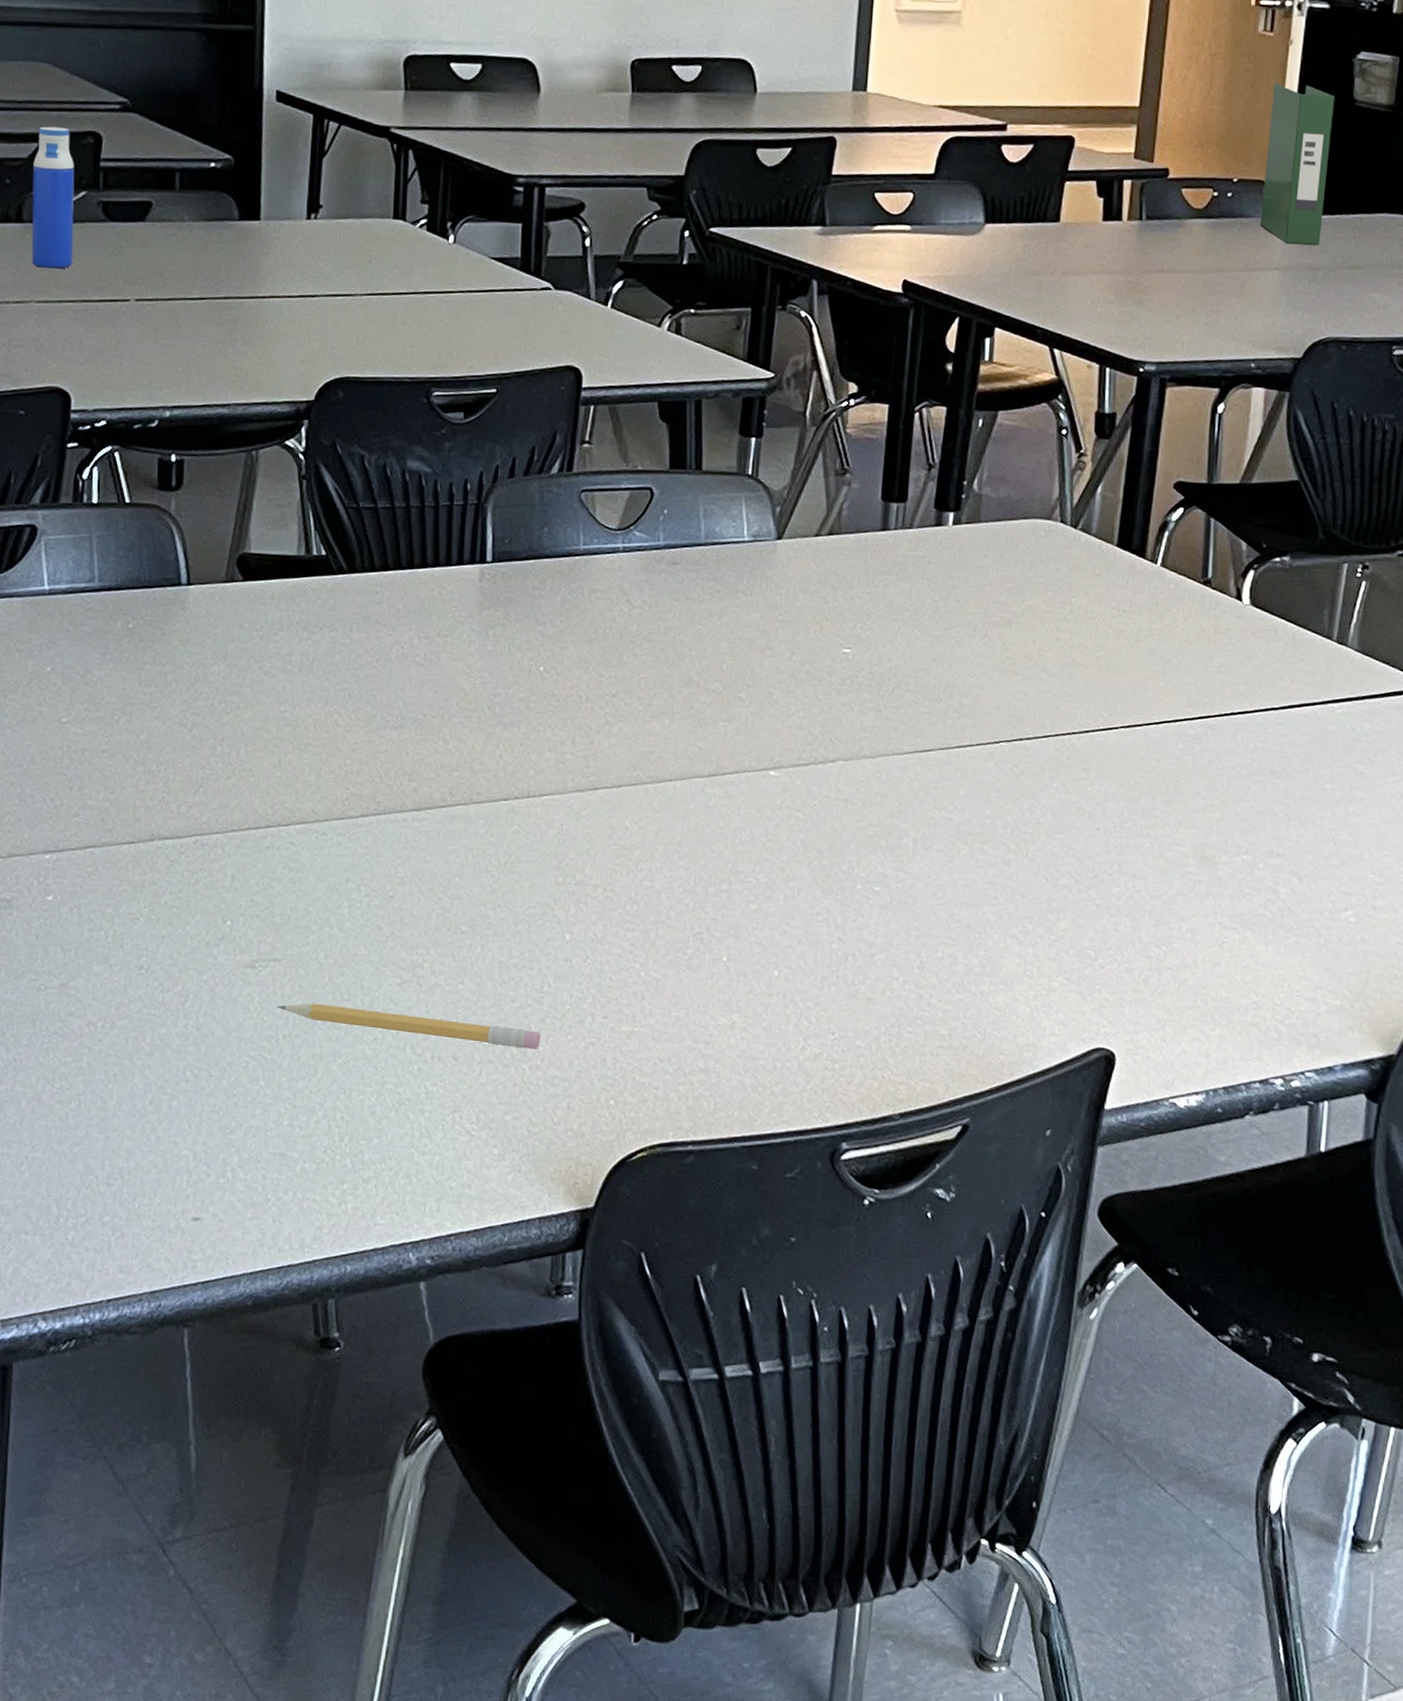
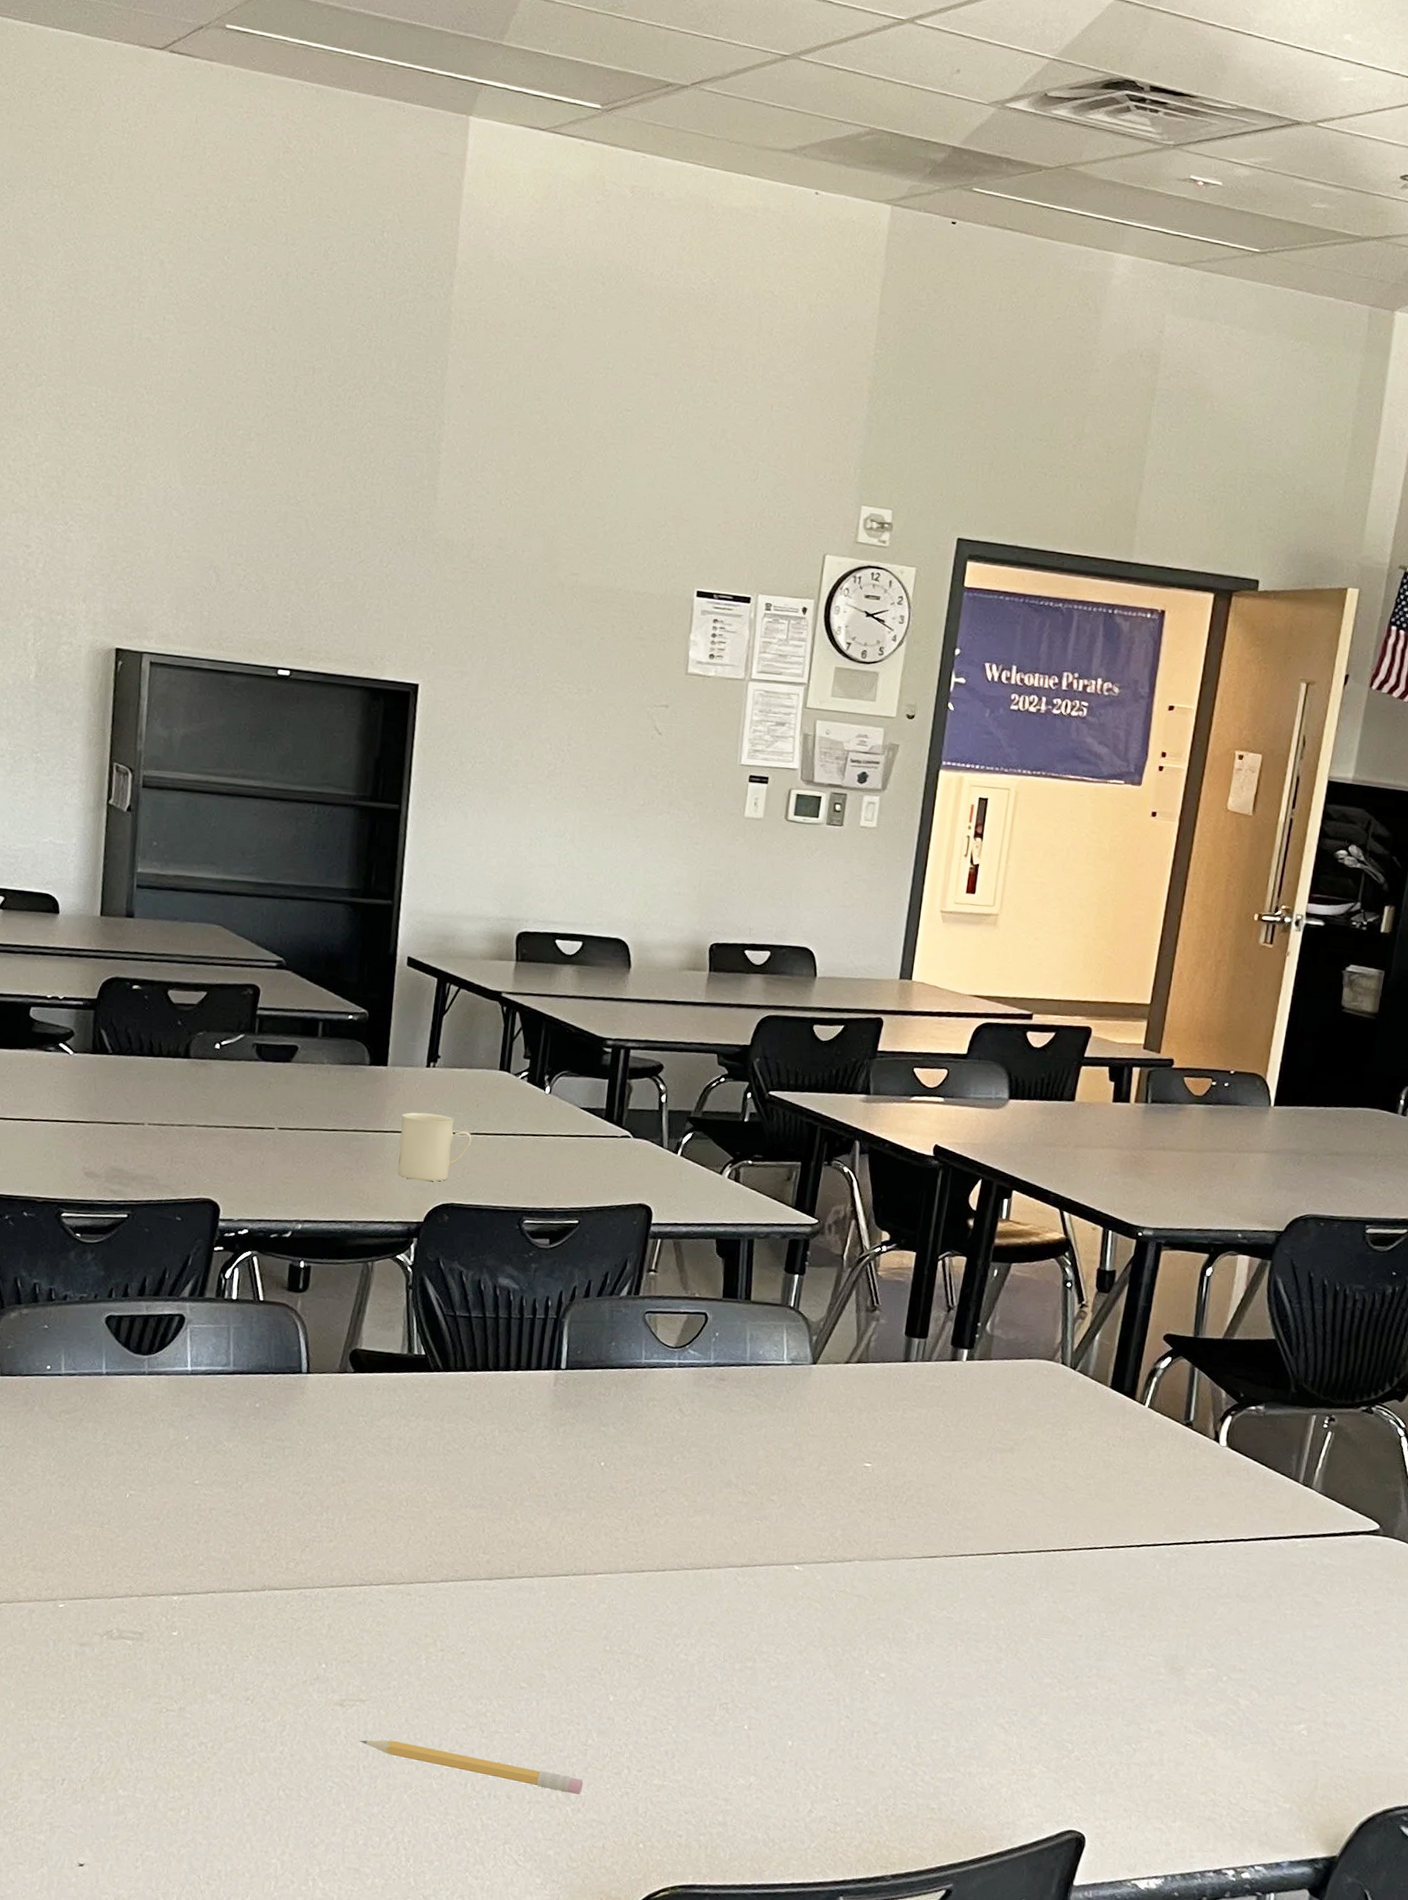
water bottle: present [31,126,75,269] -> none [195,978,236,1099]
mug: none [280,272,366,353] -> present [397,1112,472,1182]
binder: present [1260,83,1334,245] -> none [1252,988,1325,1133]

